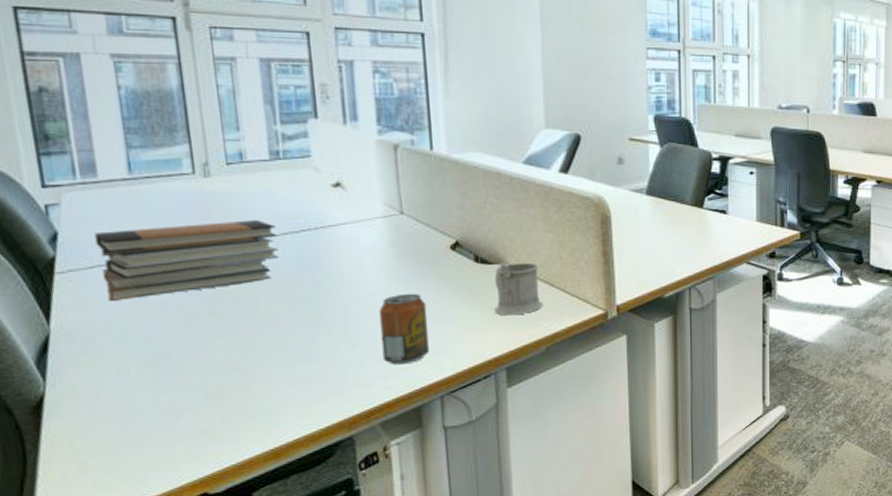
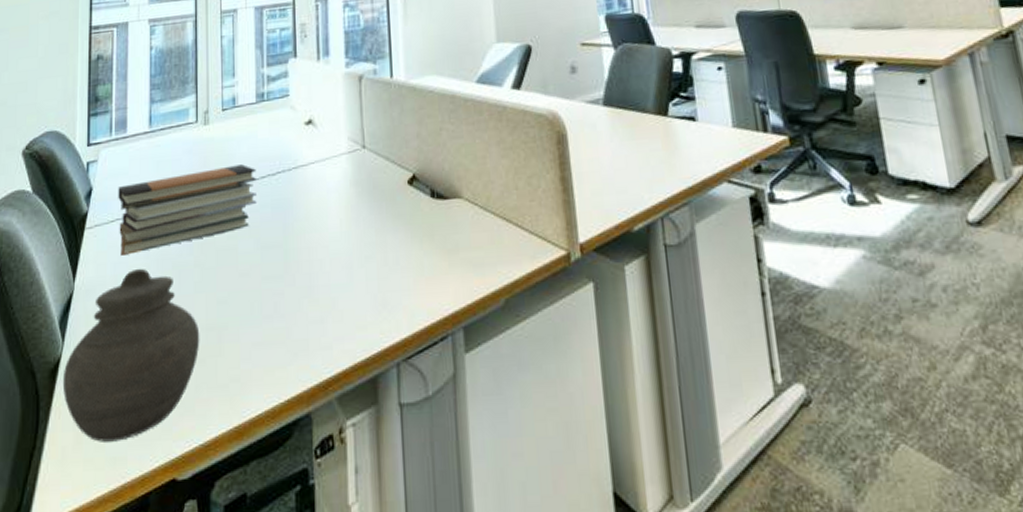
jar: none [50,313,223,468] -> present [62,268,200,442]
beverage can: present [378,293,430,365] -> none [340,236,387,324]
mug: present [494,262,543,316] -> none [450,195,500,261]

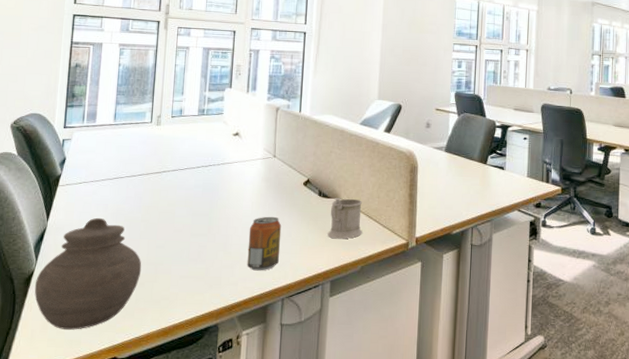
book stack: present [118,164,257,255] -> none [85,156,193,208]
beverage can: none [340,236,387,324] -> present [247,216,282,271]
mug: none [450,195,500,261] -> present [328,198,363,239]

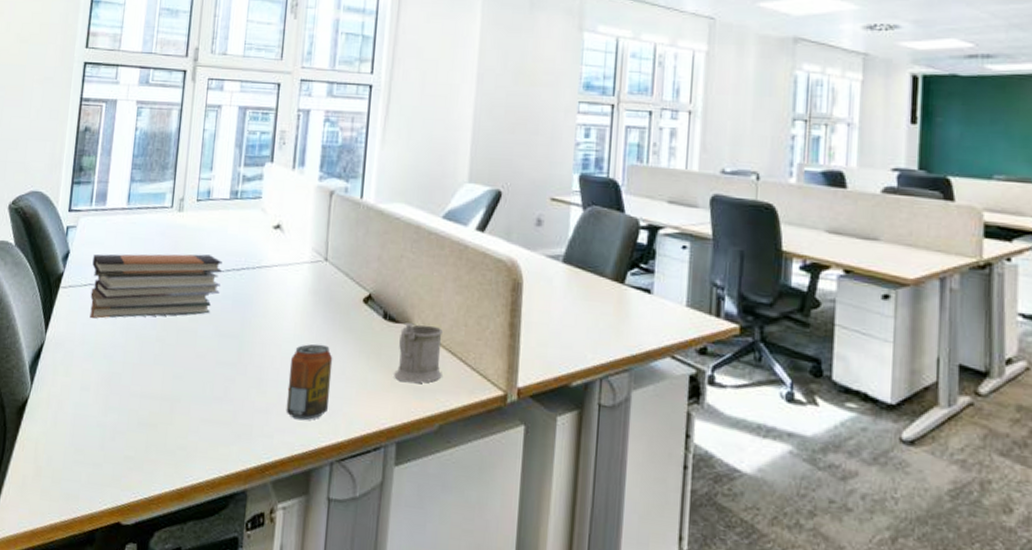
jar: present [34,217,142,330] -> none [27,332,155,481]
book stack: none [85,156,193,208] -> present [90,254,222,319]

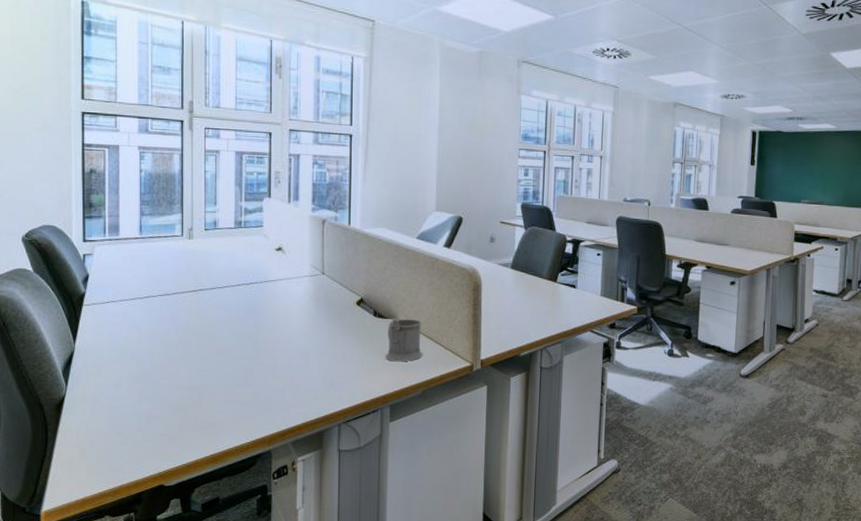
book stack: present [90,254,222,319] -> none [112,273,233,329]
beverage can: present [286,343,333,421] -> none [298,338,335,396]

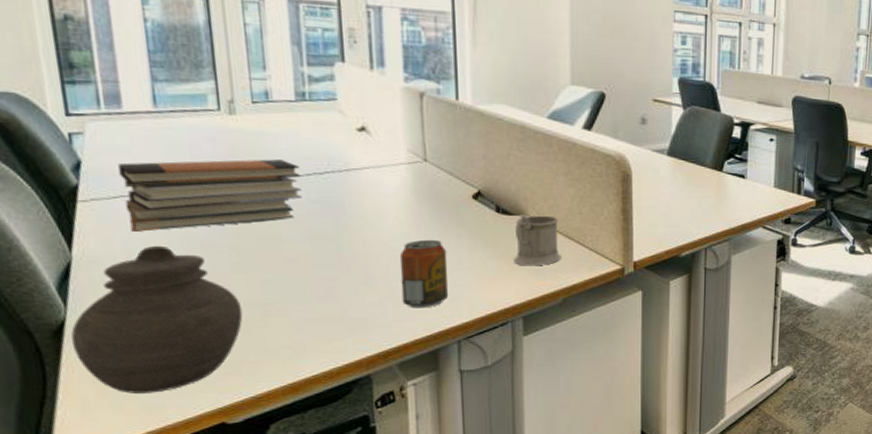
jar: none [67,339,184,457] -> present [70,245,243,394]
book stack: none [112,273,233,329] -> present [118,159,302,232]
beverage can: none [298,338,335,396] -> present [399,239,449,308]

